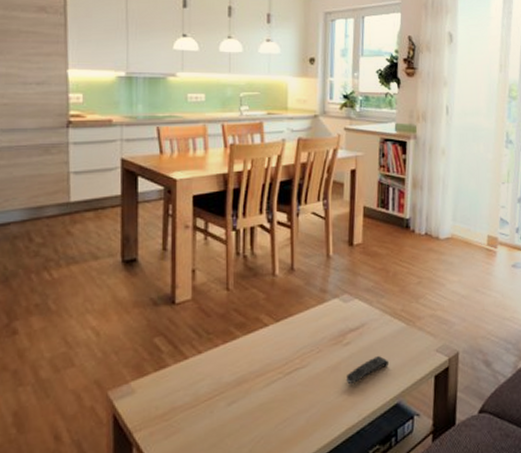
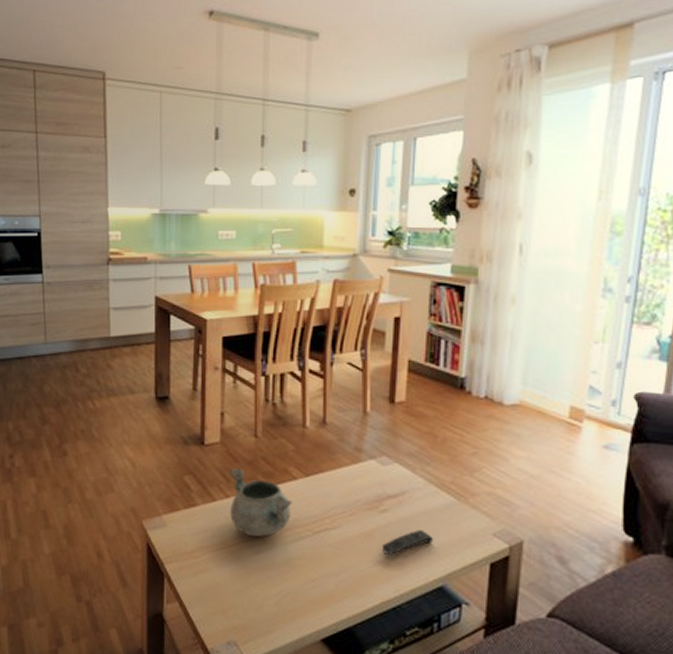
decorative bowl: none [202,322,264,388] -> present [229,467,292,537]

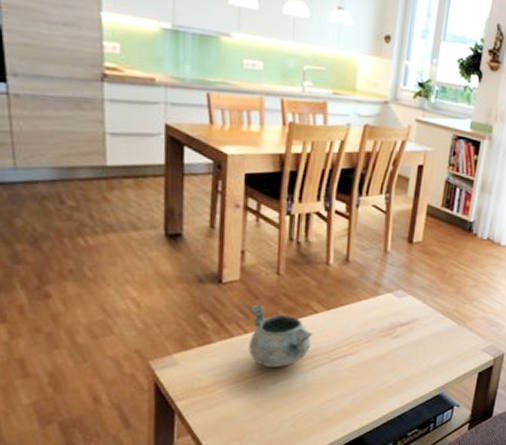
remote control: present [381,529,433,556] -> none [392,349,435,374]

